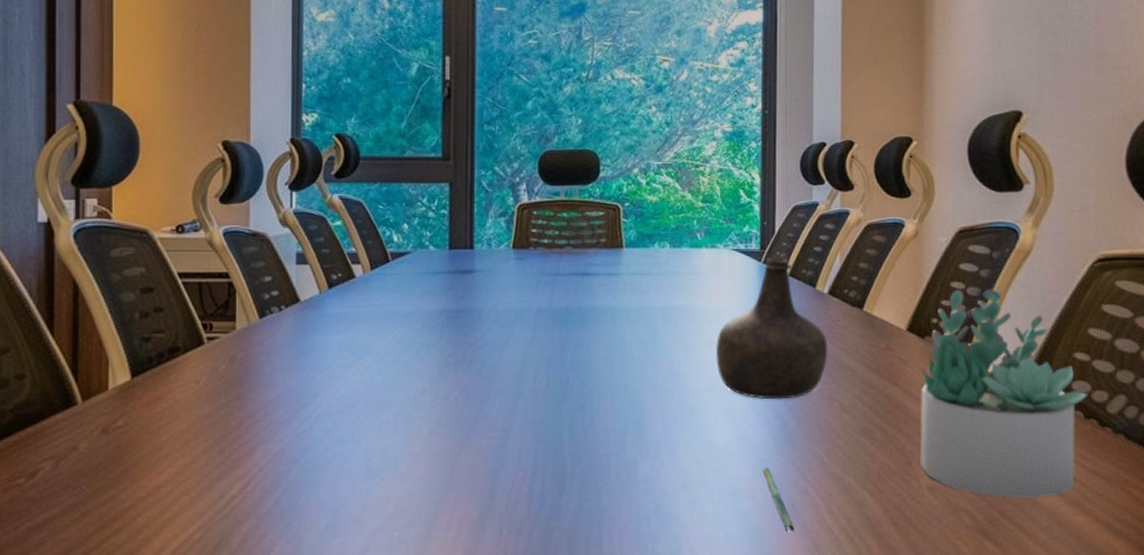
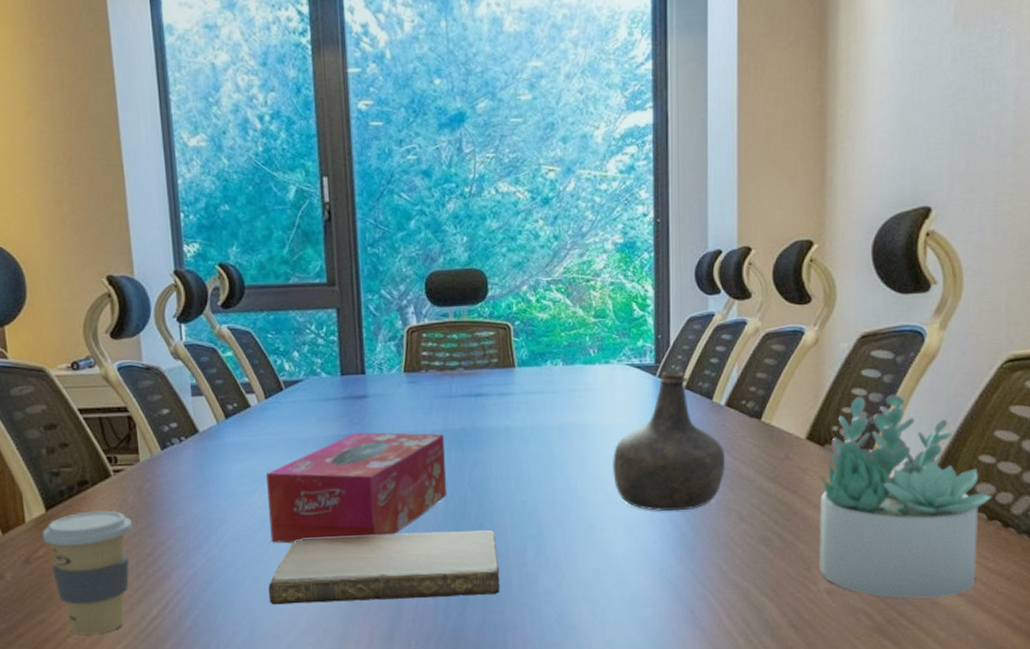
coffee cup: none [124,379,221,515] -> present [42,510,132,636]
notebook: none [357,412,598,486] -> present [268,529,500,605]
tissue box: none [365,308,550,421] -> present [266,432,448,544]
pen: present [763,467,795,532] -> none [662,576,694,636]

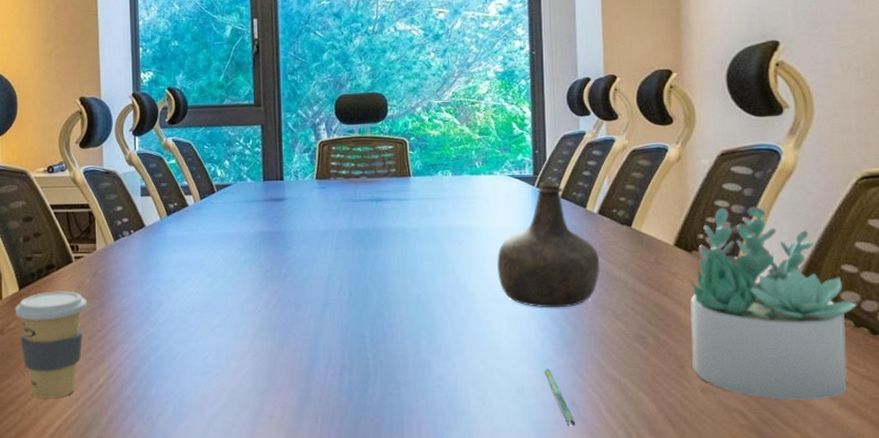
tissue box: present [266,432,448,544] -> none [199,230,352,325]
notebook: present [268,529,500,605] -> none [196,319,397,379]
pen: none [662,576,694,636] -> present [544,368,576,426]

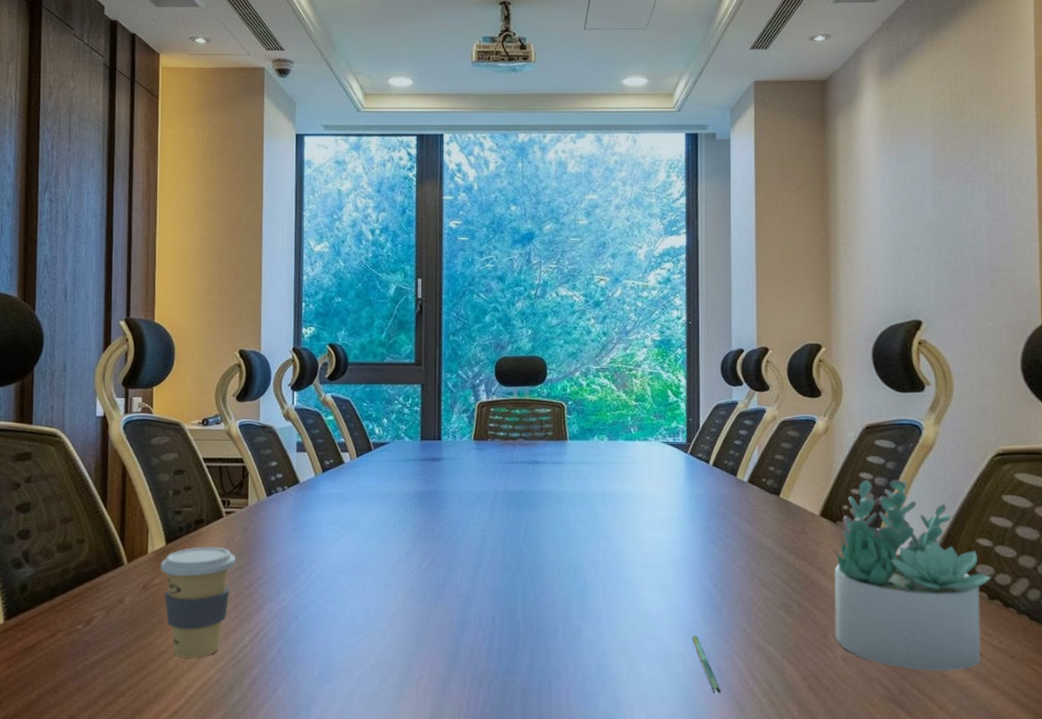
bottle: present [497,181,600,308] -> none [649,449,749,575]

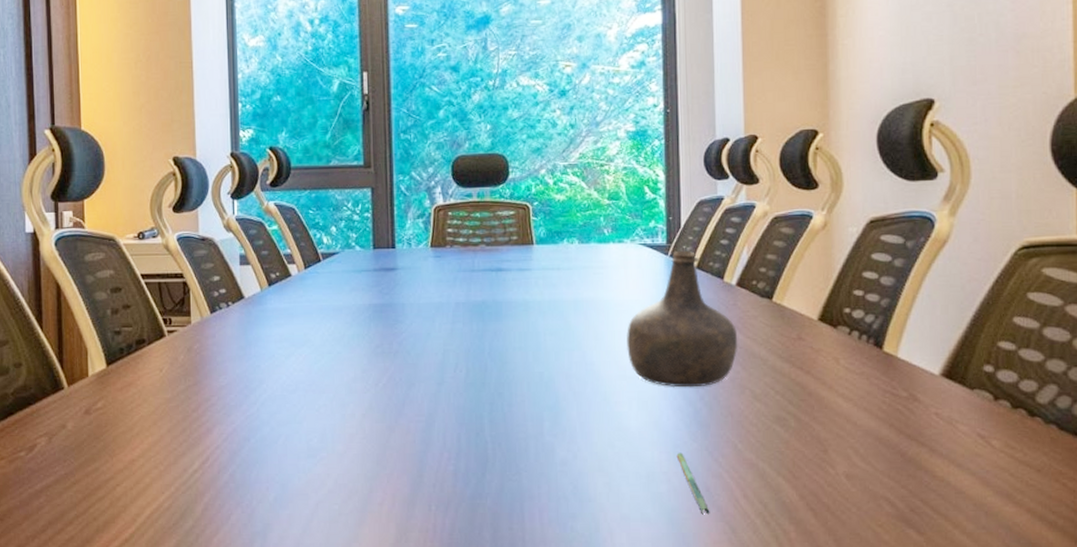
coffee cup: present [160,546,236,659] -> none [102,368,181,485]
bottle: none [649,449,749,575] -> present [627,250,738,388]
succulent plant: present [834,479,992,671] -> none [835,278,1015,487]

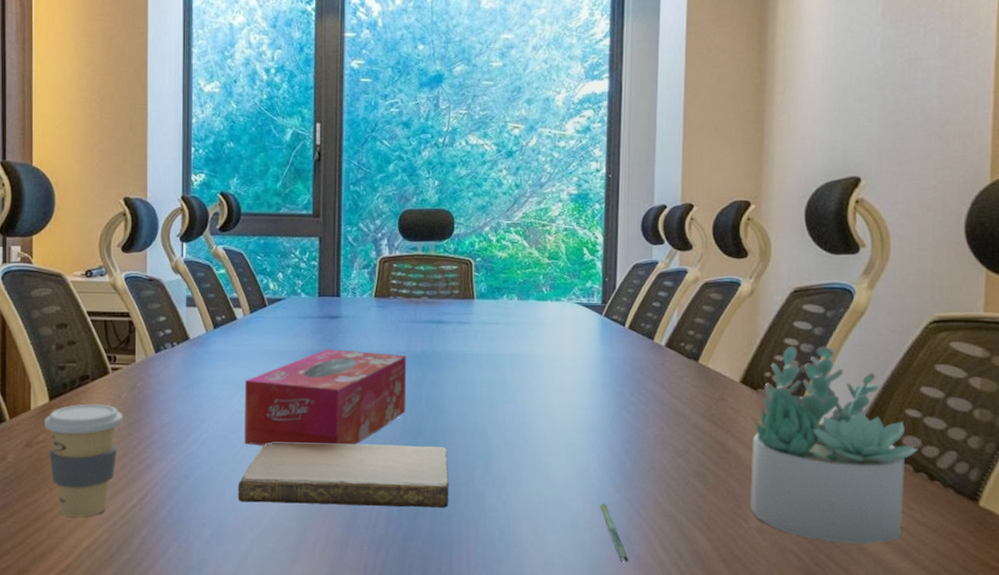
coffee cup: none [102,368,181,485] -> present [44,403,123,518]
notebook: none [300,398,518,464] -> present [237,442,449,507]
tissue box: none [303,302,469,405] -> present [244,349,407,446]
bottle: present [627,250,738,388] -> none [559,311,664,442]
succulent plant: none [835,278,1015,487] -> present [750,345,919,544]

